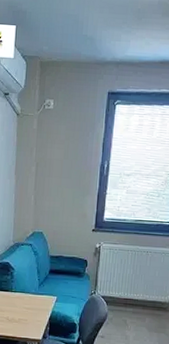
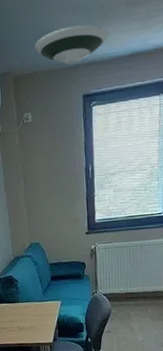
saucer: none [67,23,142,61] -> present [35,25,109,66]

